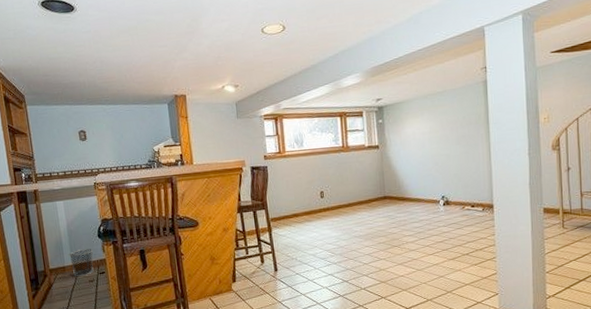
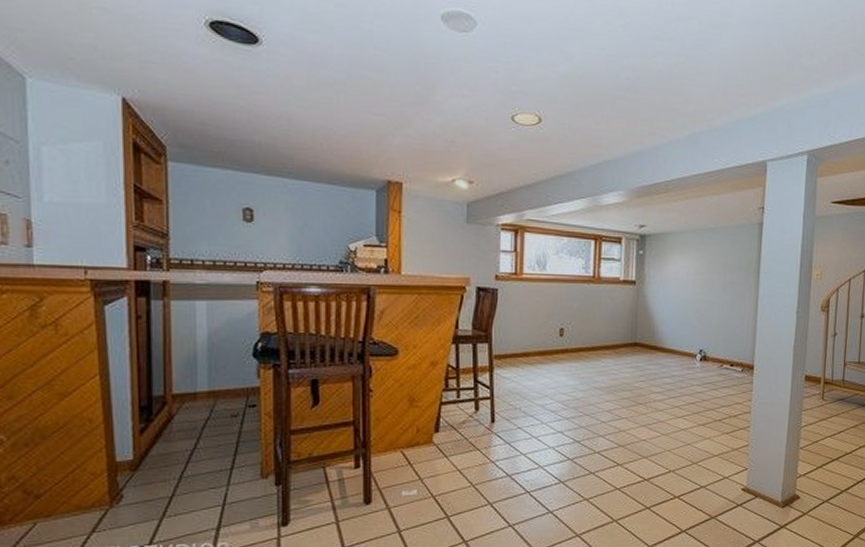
waste bin: present [69,249,94,277] -> none [205,371,243,409]

